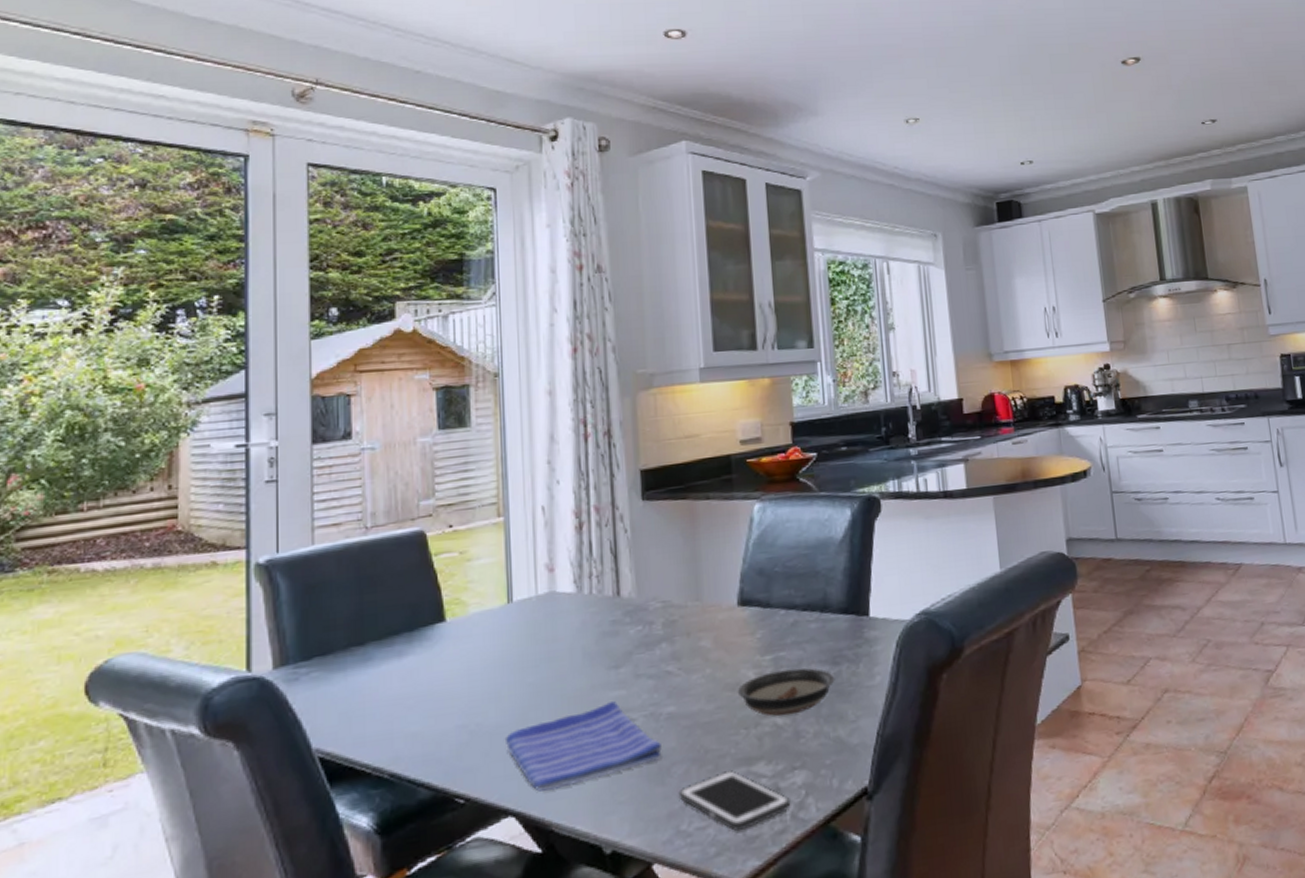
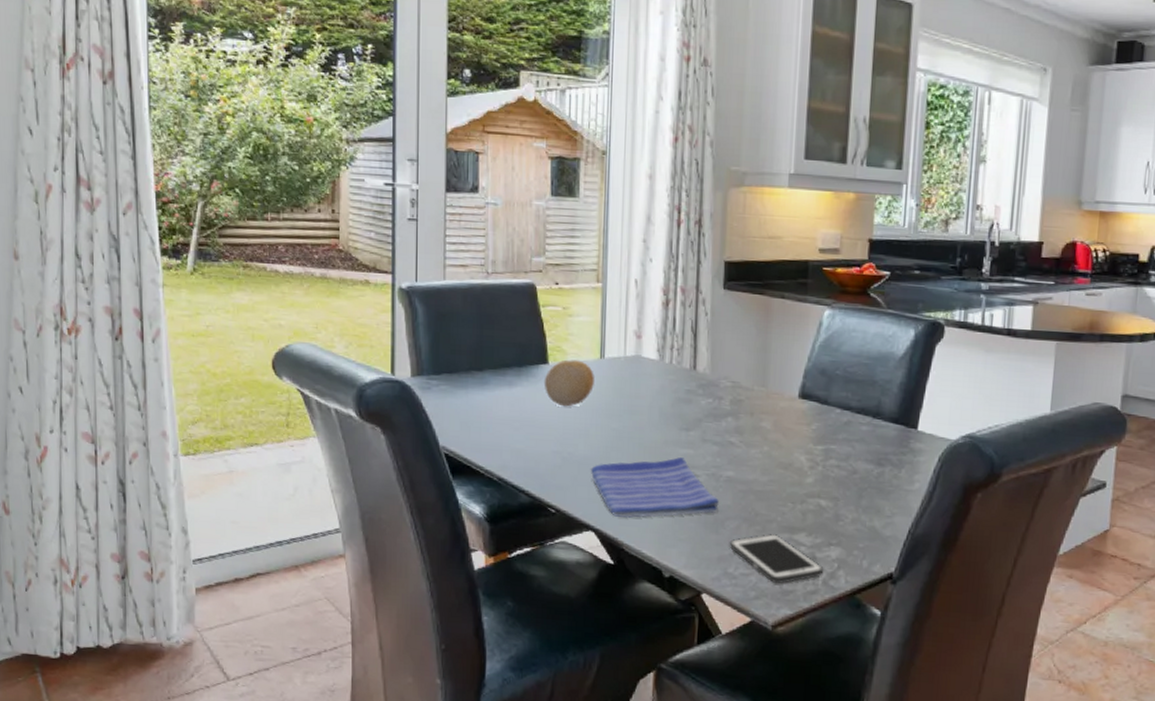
fruit: none [441,610,502,669] -> present [543,360,594,407]
saucer: present [737,668,835,716] -> none [789,460,878,500]

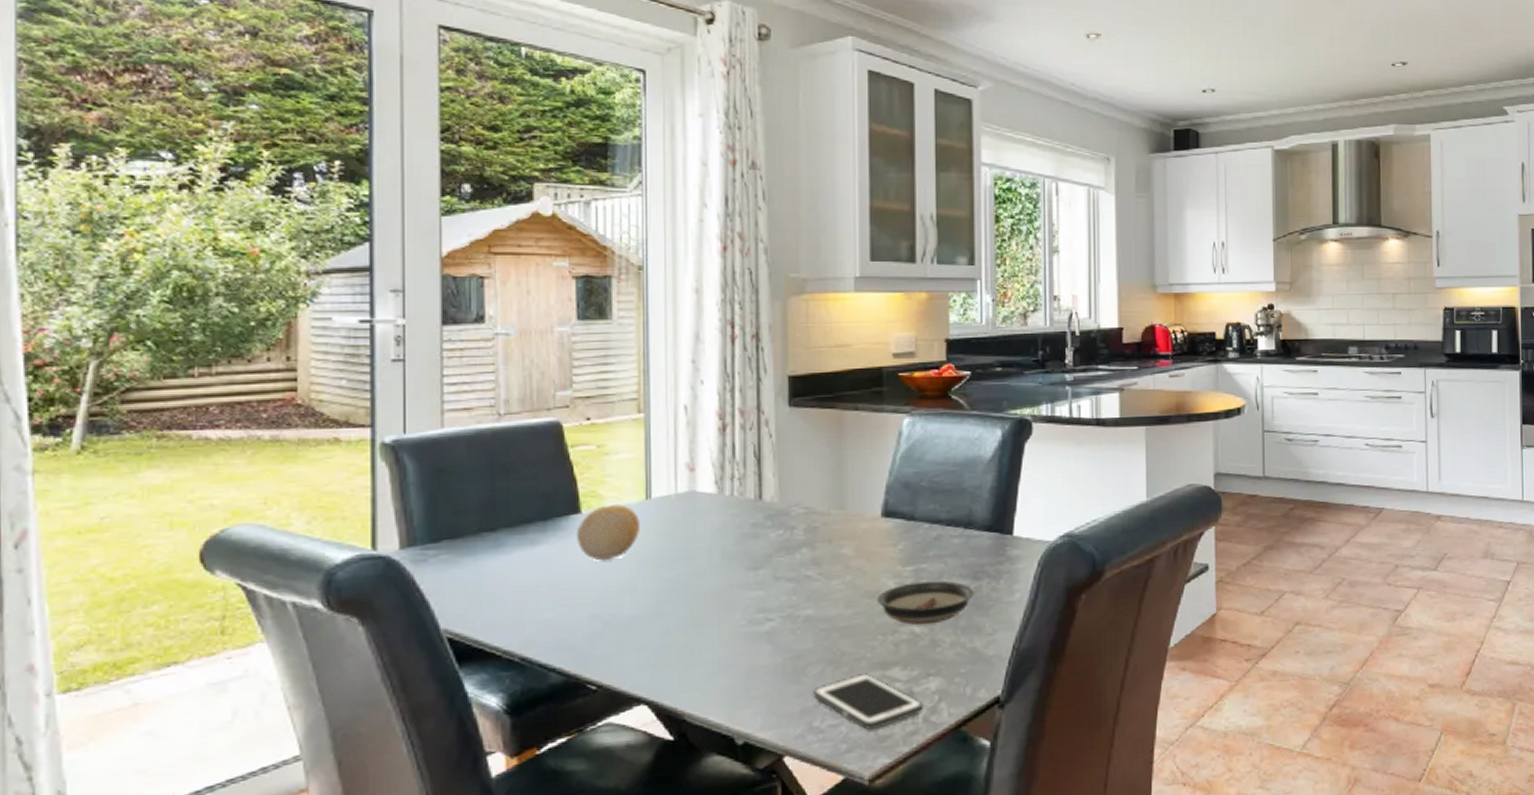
dish towel: present [591,457,719,519] -> none [640,601,798,683]
saucer: none [789,460,878,500] -> present [876,580,975,625]

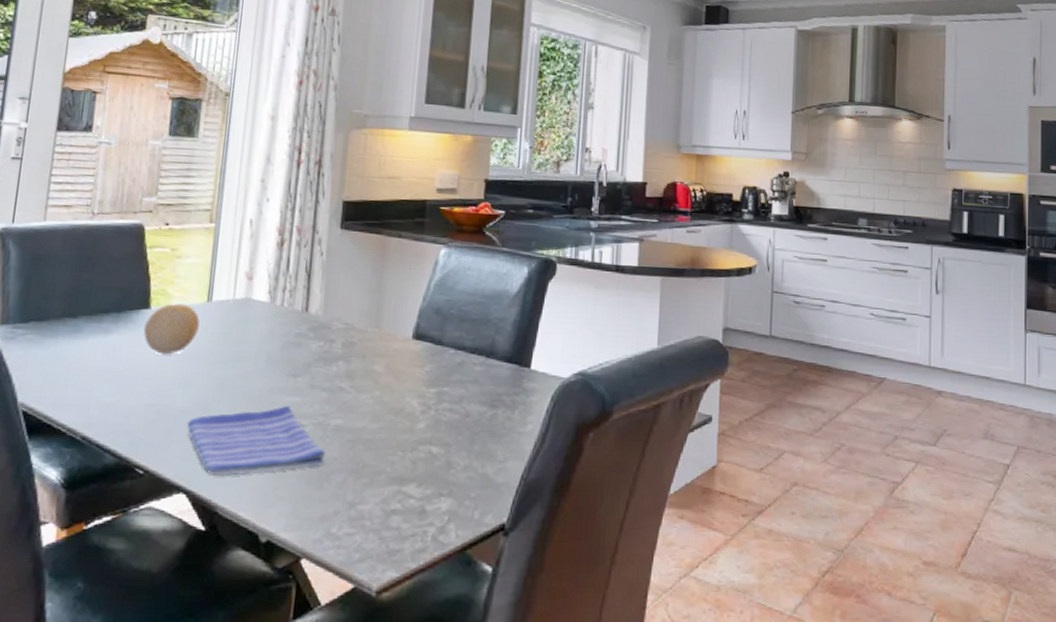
dish towel: none [640,601,798,683] -> present [187,406,325,477]
cell phone: present [812,673,923,730] -> none [333,487,433,542]
saucer: present [876,580,975,625] -> none [400,404,491,446]

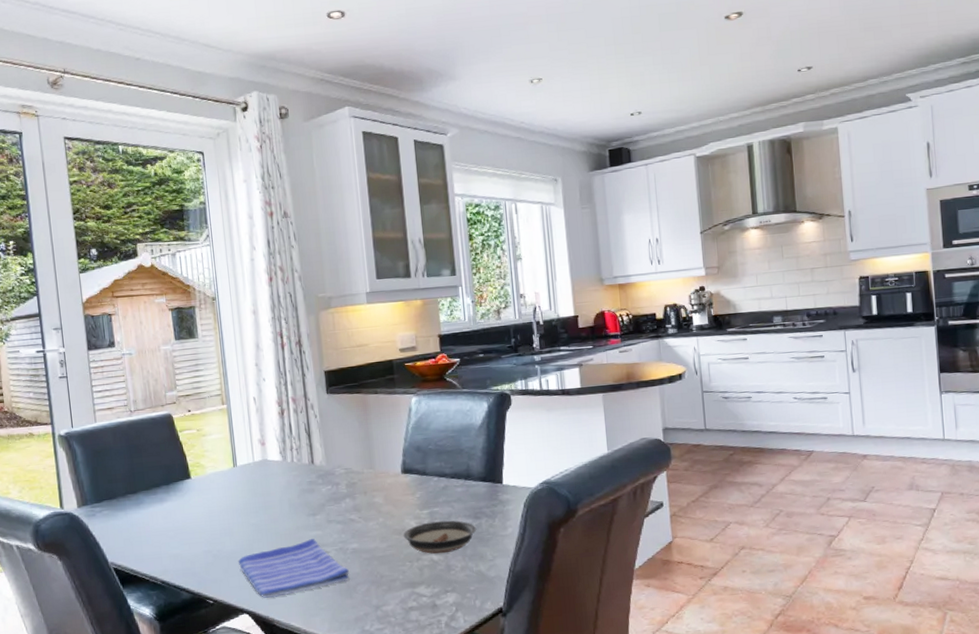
fruit: present [143,304,200,355] -> none [189,471,232,512]
saucer: none [400,404,491,446] -> present [403,520,477,554]

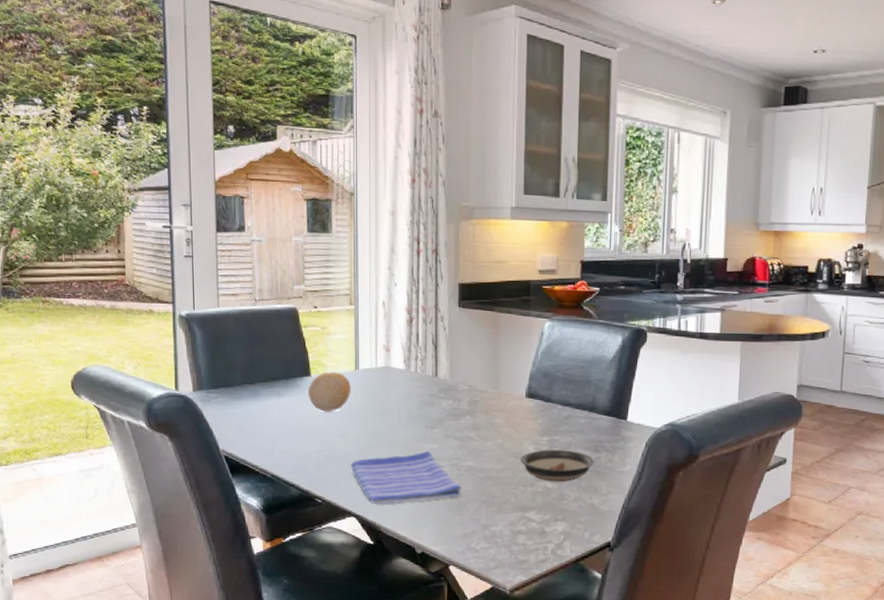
fruit: none [189,471,232,512] -> present [307,372,351,412]

